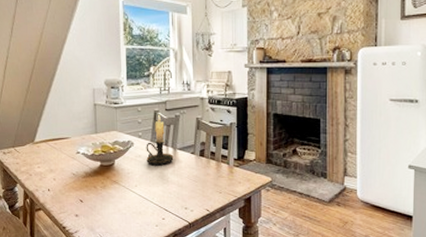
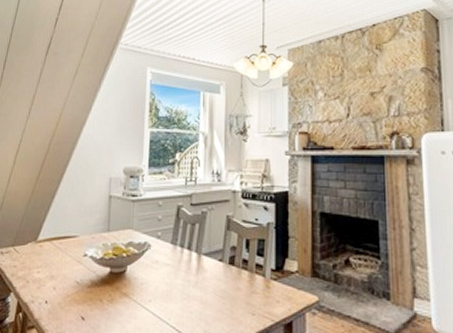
candle holder: present [146,114,174,166] -> none [164,210,198,276]

